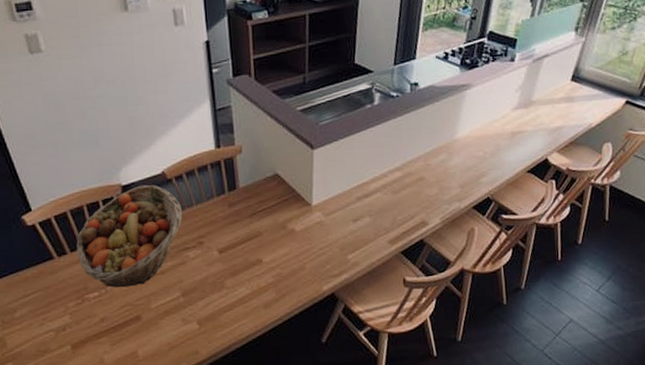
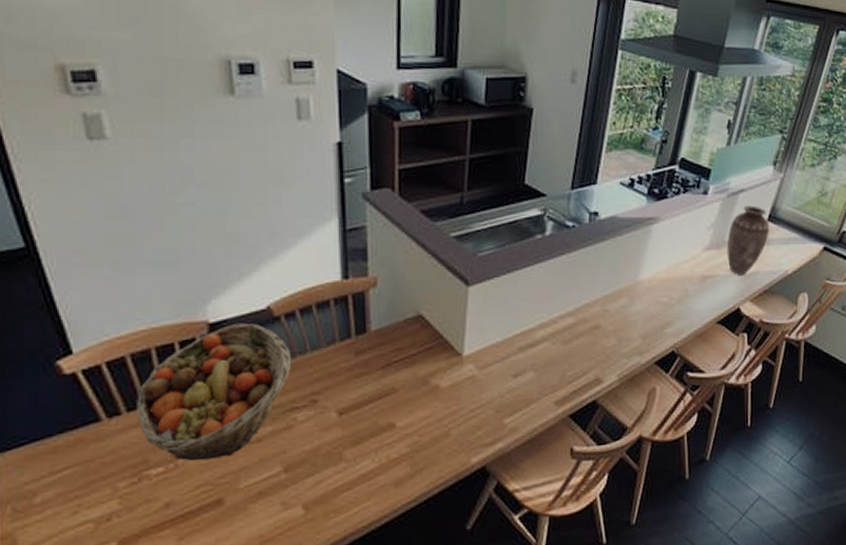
vase: none [533,68,574,130] -> present [726,205,770,275]

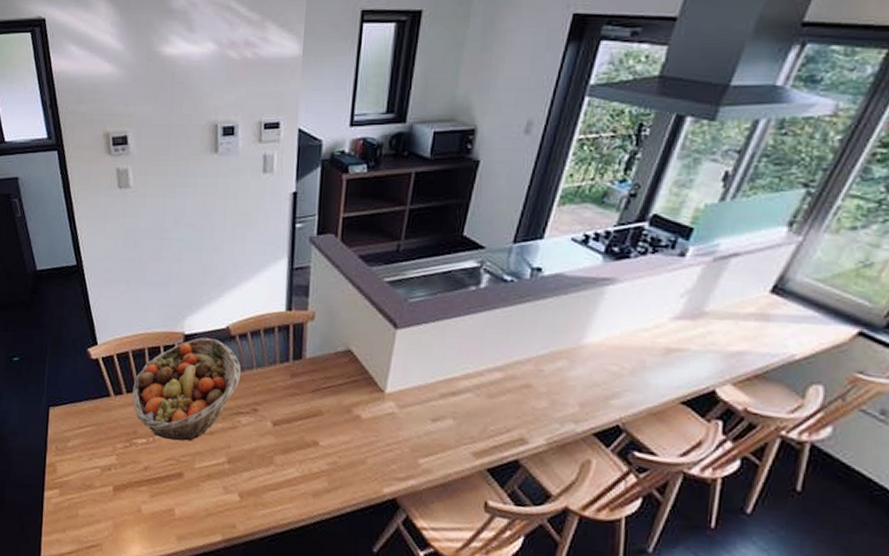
vase: present [726,205,770,275] -> none [704,272,774,353]

